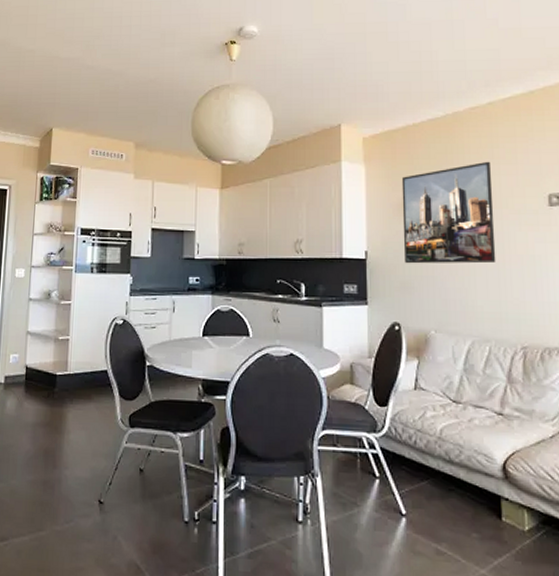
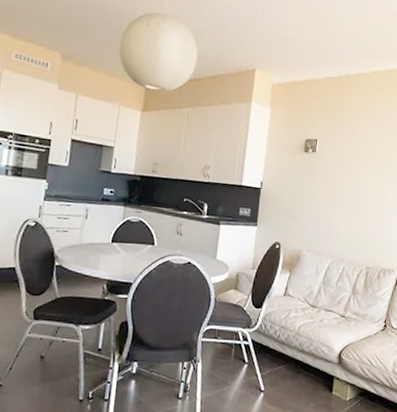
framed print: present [401,161,496,264] -> none [291,119,367,201]

